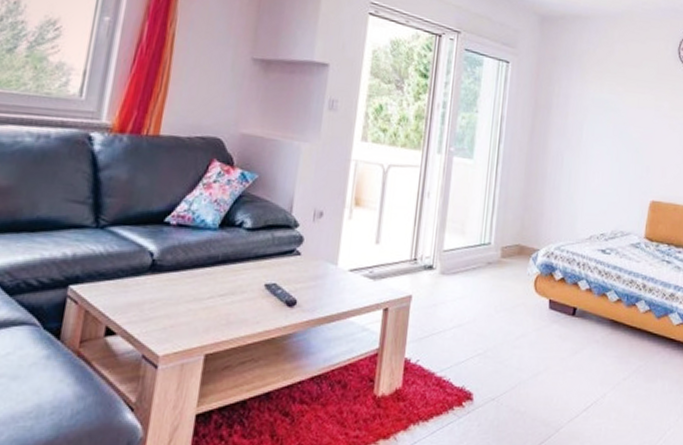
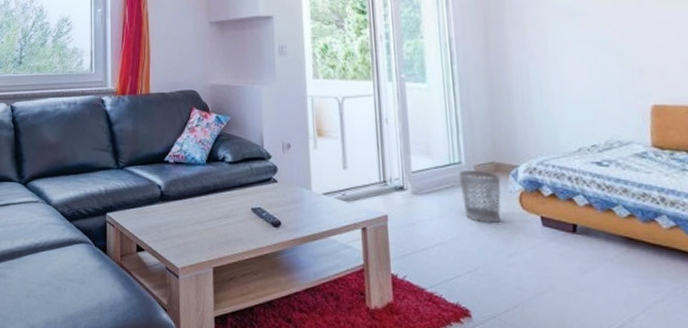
wastebasket: none [485,251,523,306] -> present [459,169,501,224]

